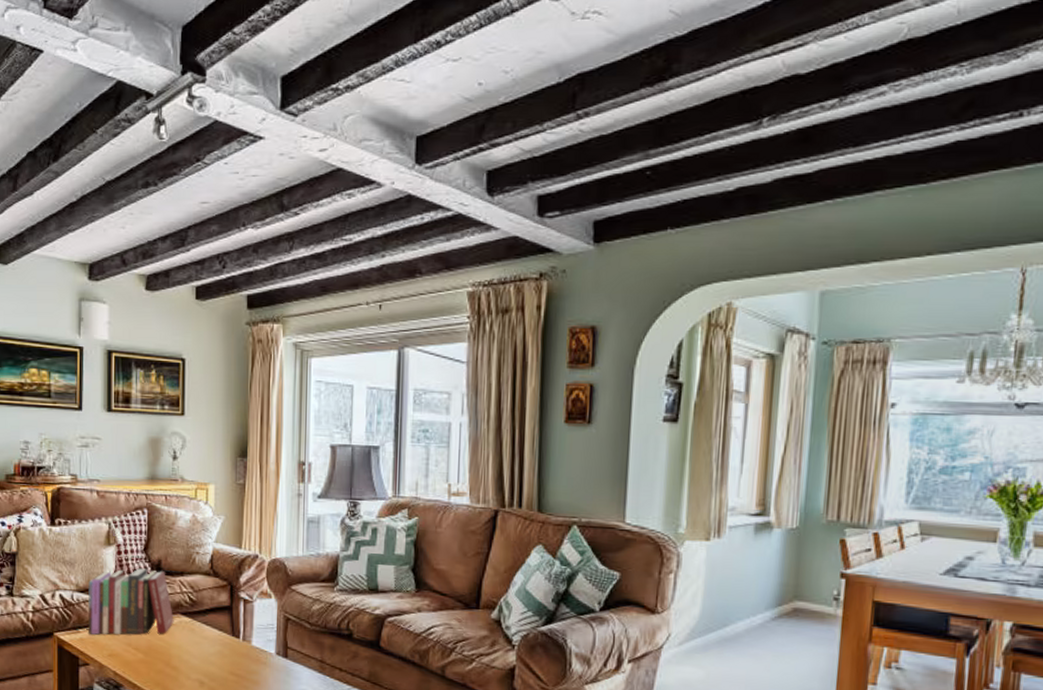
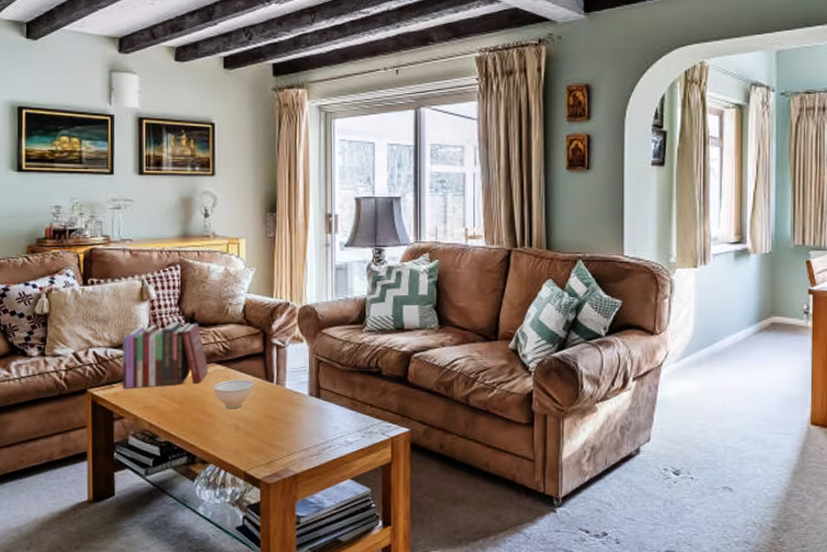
bowl: none [179,632,220,664] -> present [214,379,254,409]

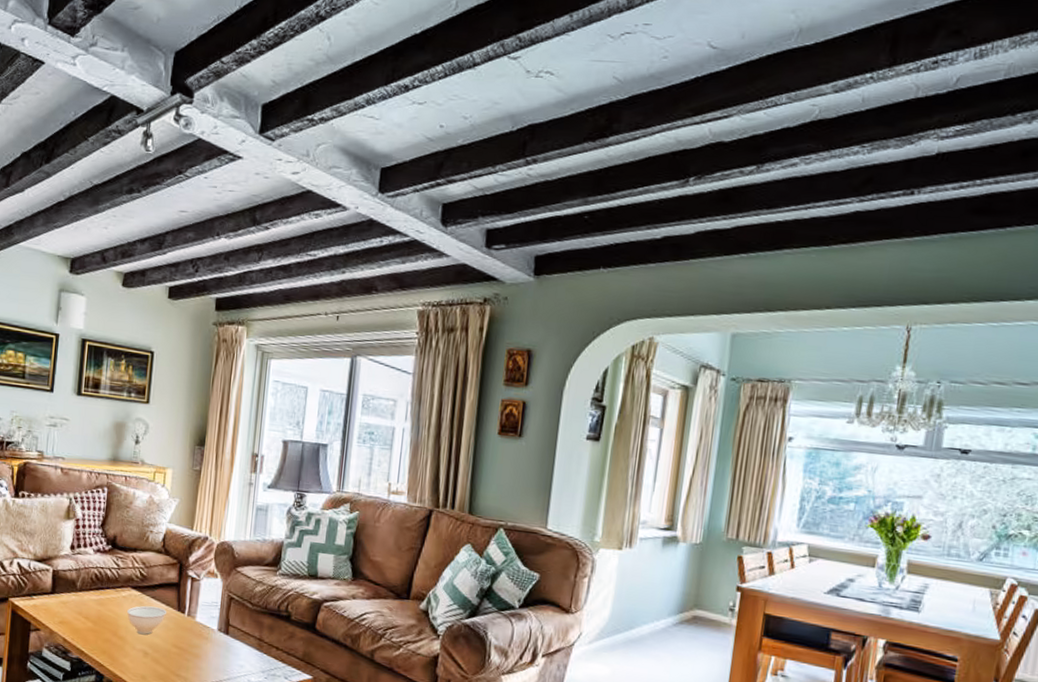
books: present [121,320,209,388] -> none [42,541,125,605]

